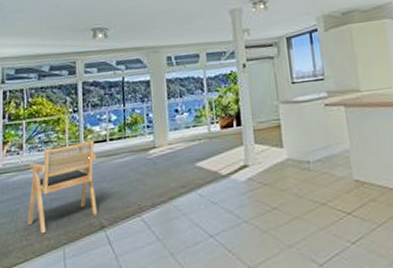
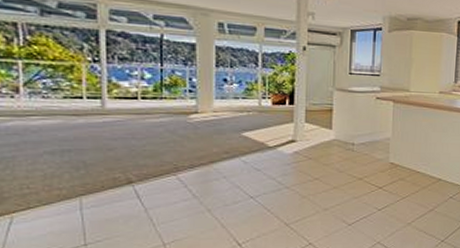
armchair: present [27,140,97,234] -> none [28,95,124,184]

